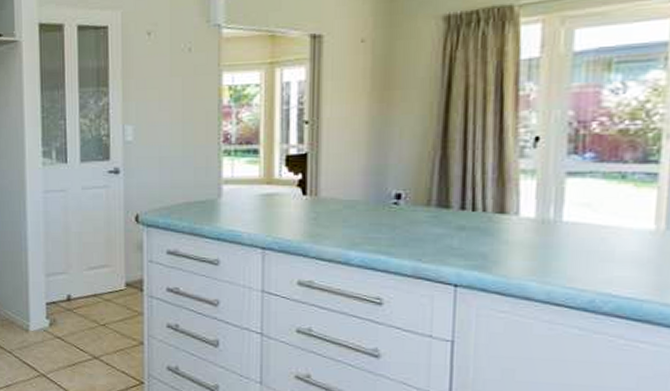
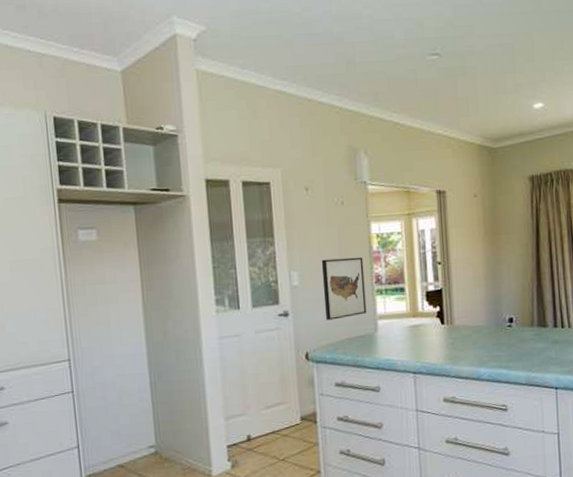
wall art: none [160,111,210,181] -> present [321,257,367,320]

